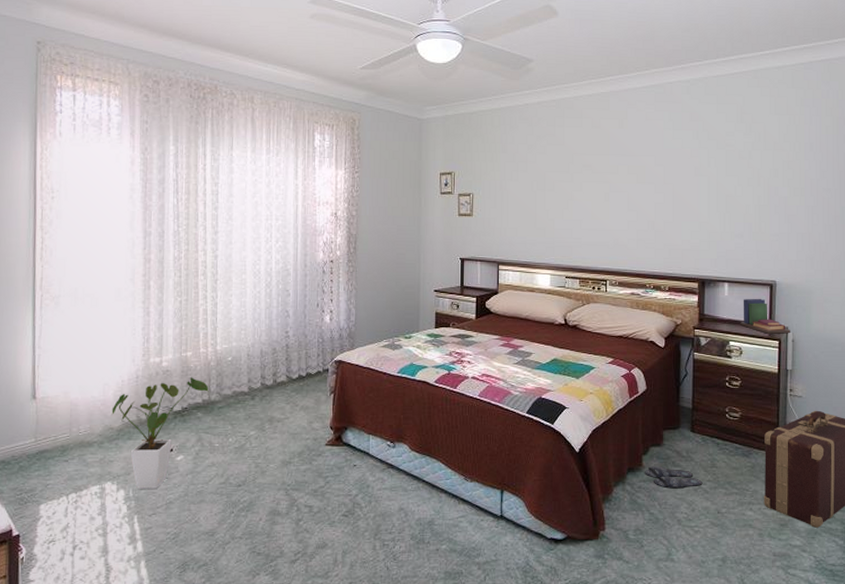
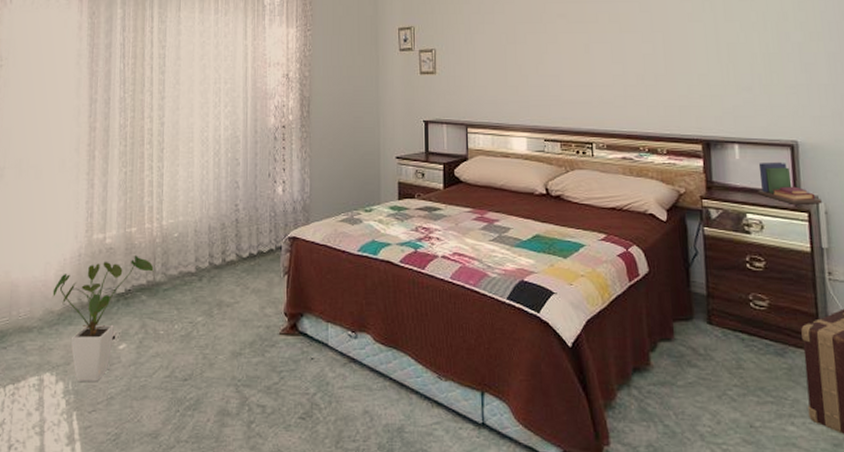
slippers: present [645,466,703,489] -> none [654,366,728,395]

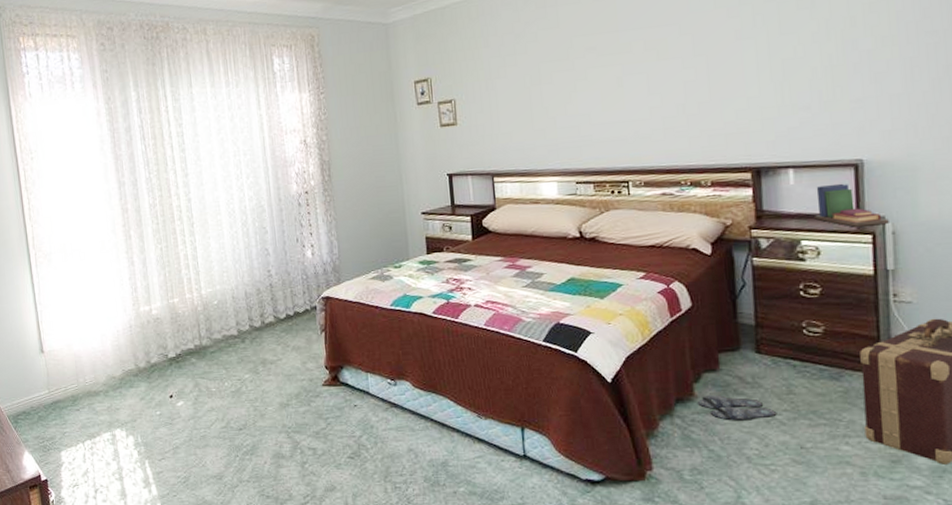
house plant: present [52,255,154,382] -> none [111,323,199,435]
slippers: none [654,366,728,395] -> present [698,395,777,421]

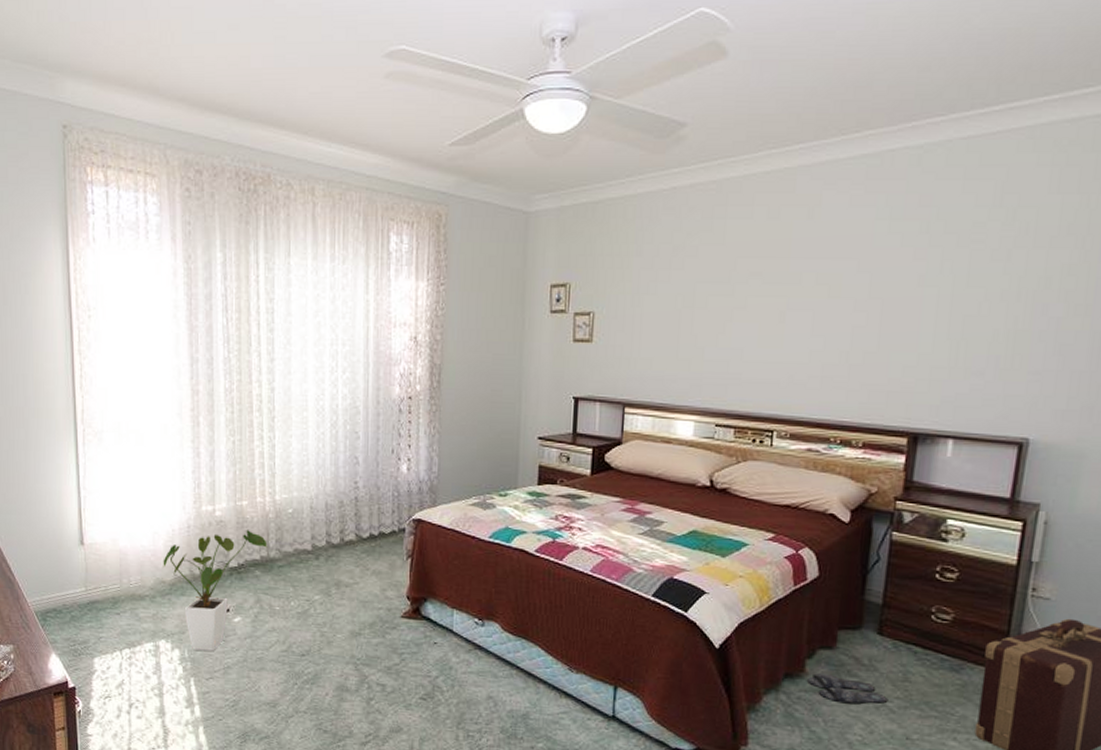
house plant: none [111,323,199,435] -> present [163,530,267,651]
book: present [815,183,889,227] -> none [966,462,1044,513]

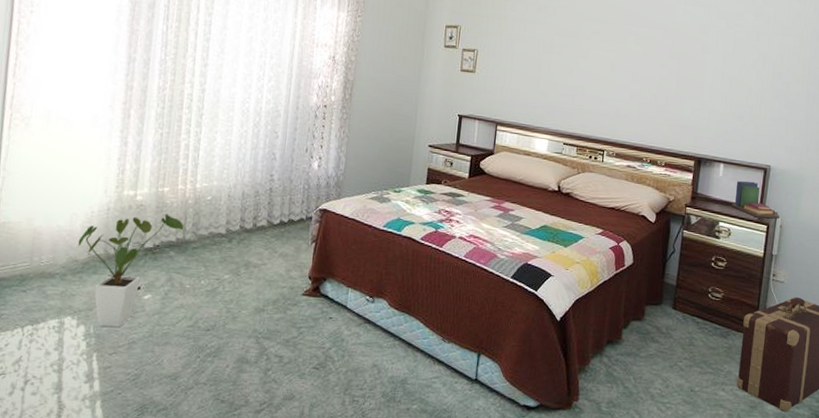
slippers: present [807,673,888,705] -> none [623,340,679,365]
book: none [966,462,1044,513] -> present [732,181,780,219]

